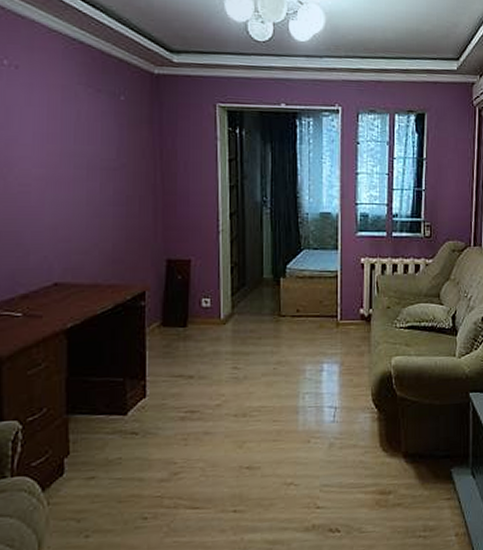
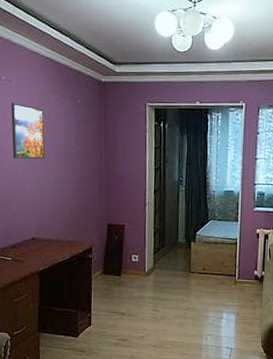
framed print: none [19,96,73,176] -> present [11,102,45,160]

